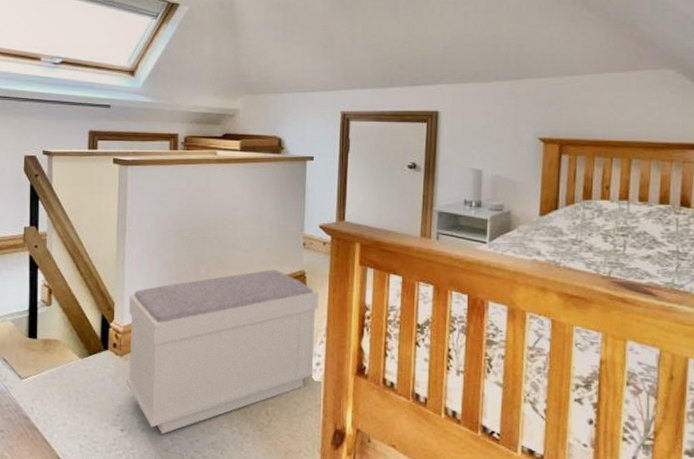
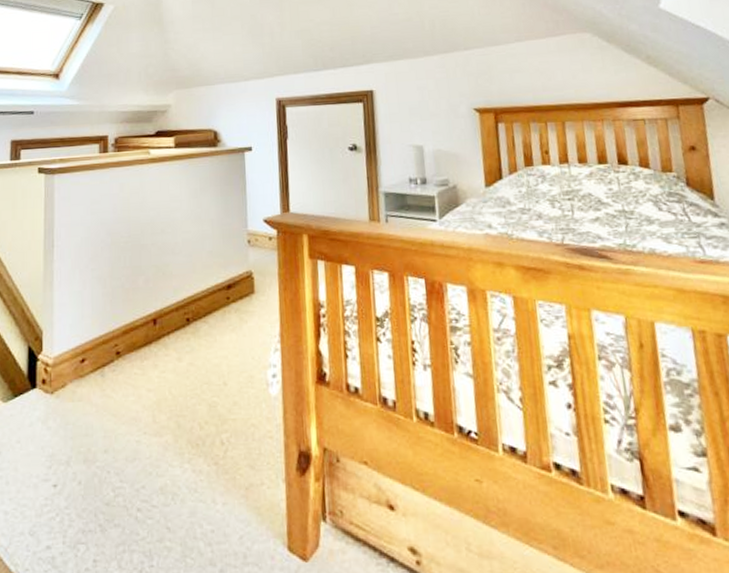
bench: present [126,269,319,434] -> none [58,273,271,485]

